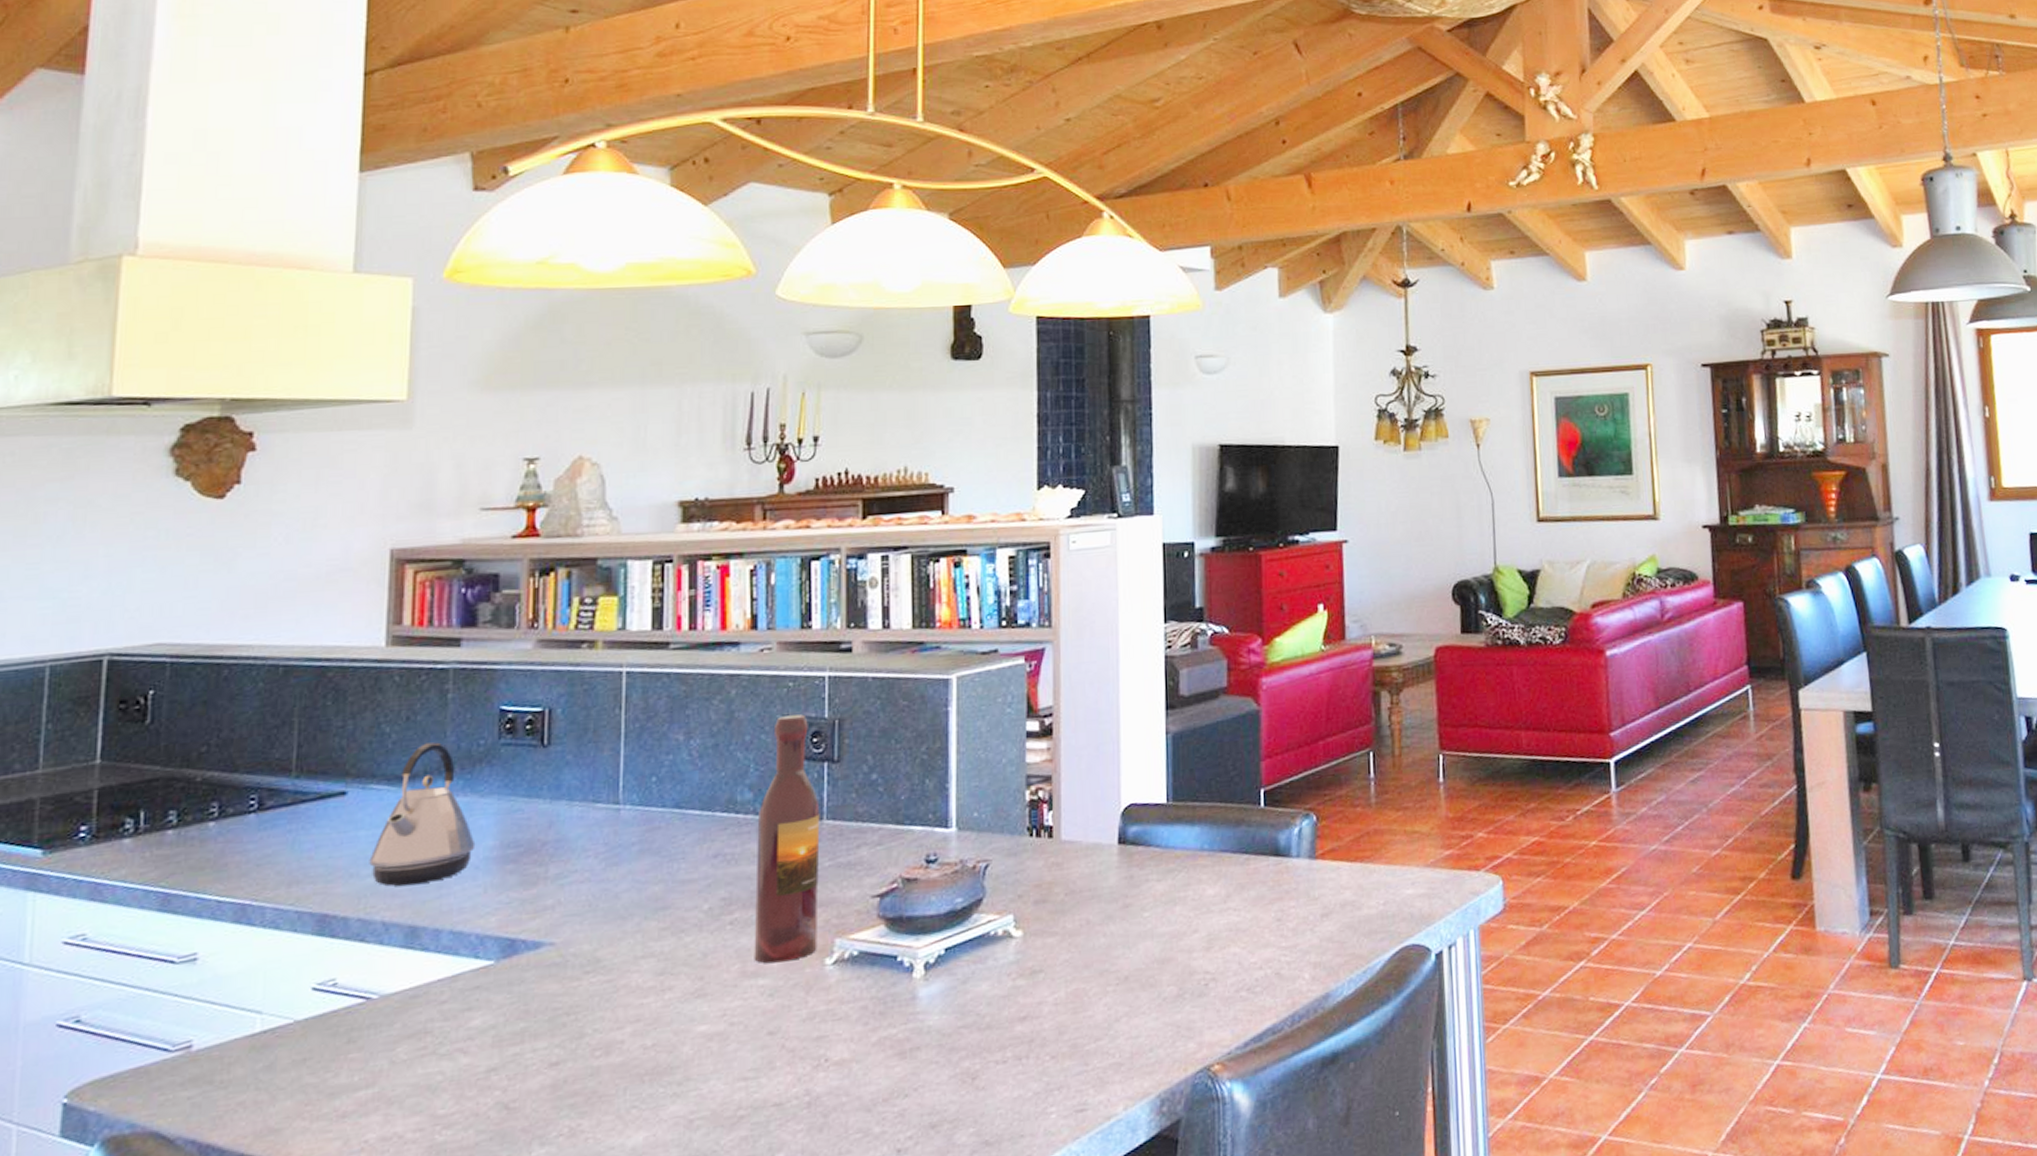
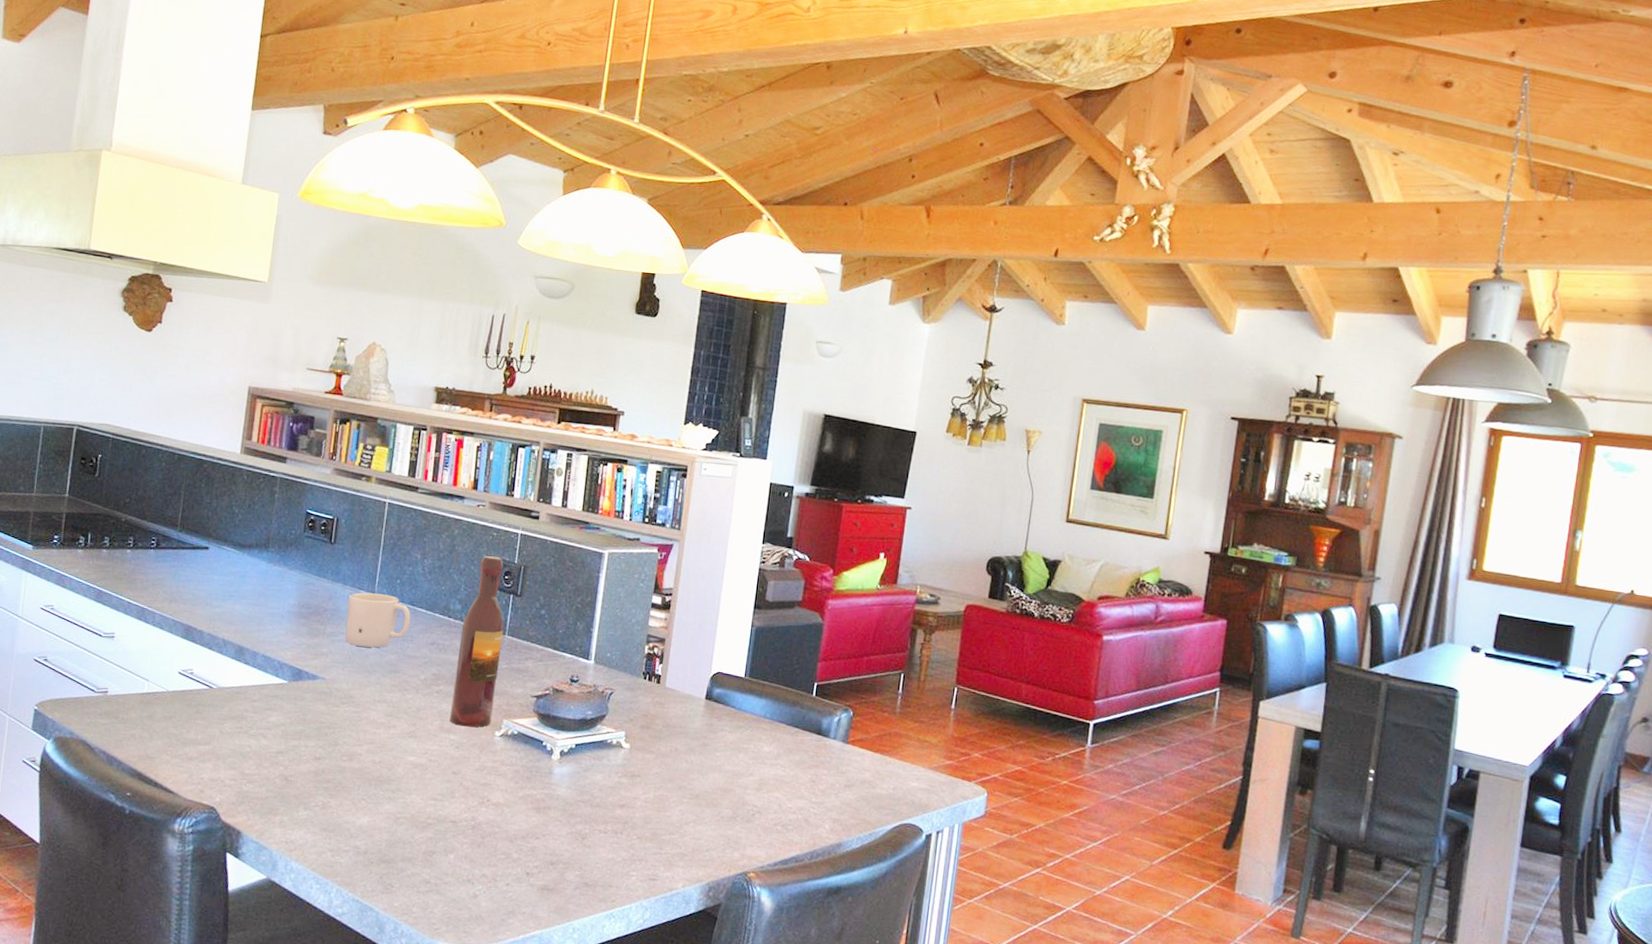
kettle: present [369,742,476,886] -> none [218,525,284,620]
mug: none [578,801,678,885] -> present [345,592,411,648]

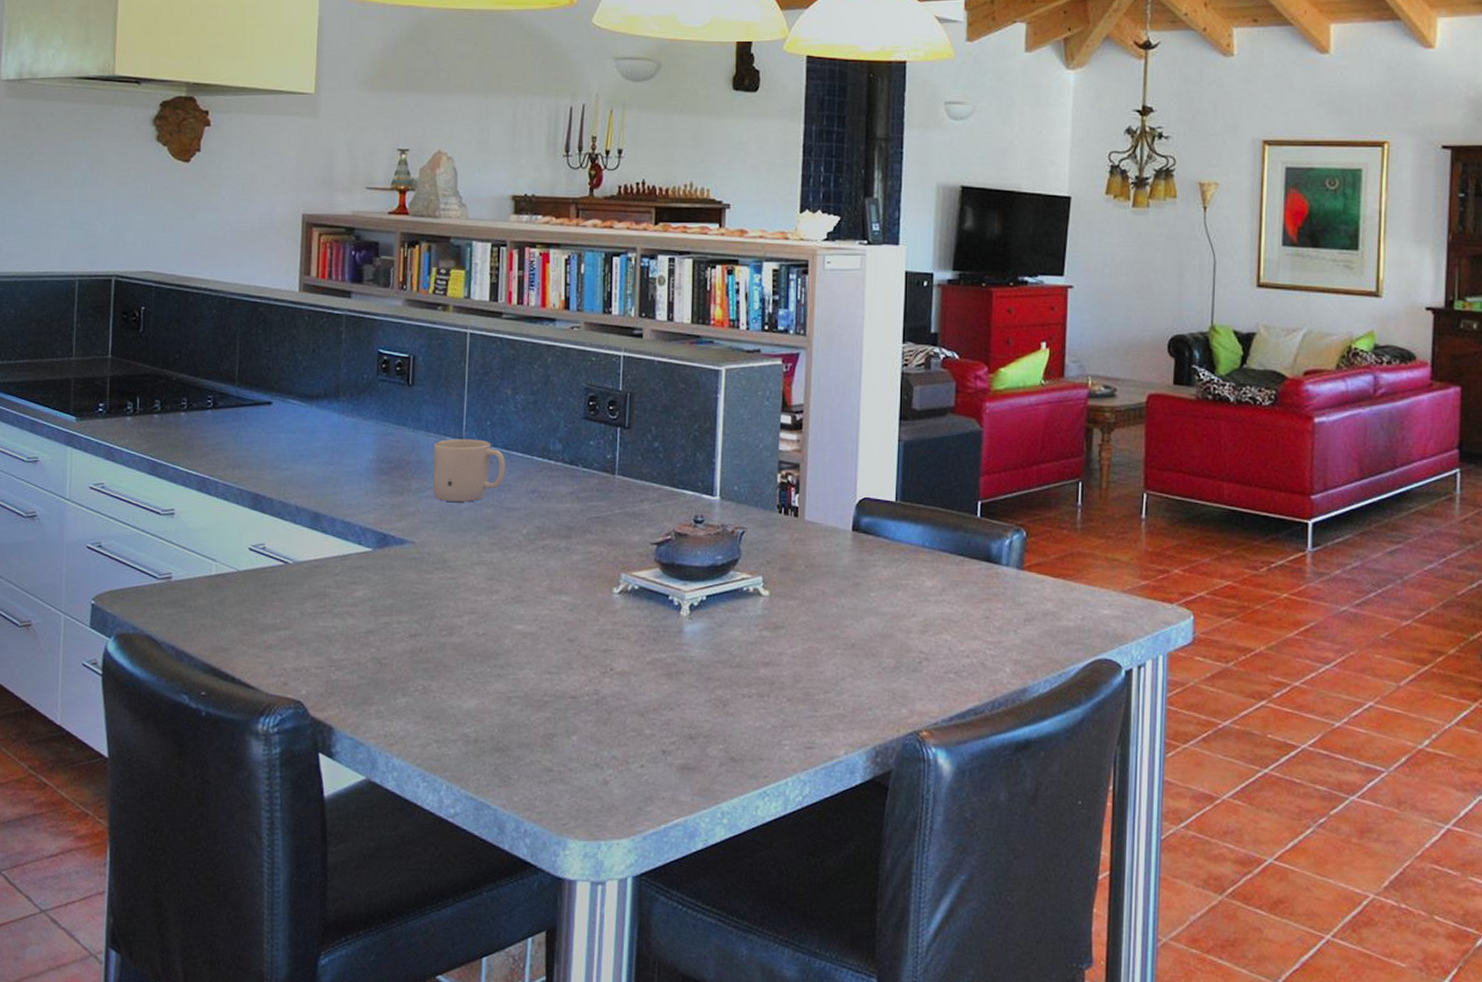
wine bottle: present [449,555,504,727] -> none [559,385,613,585]

